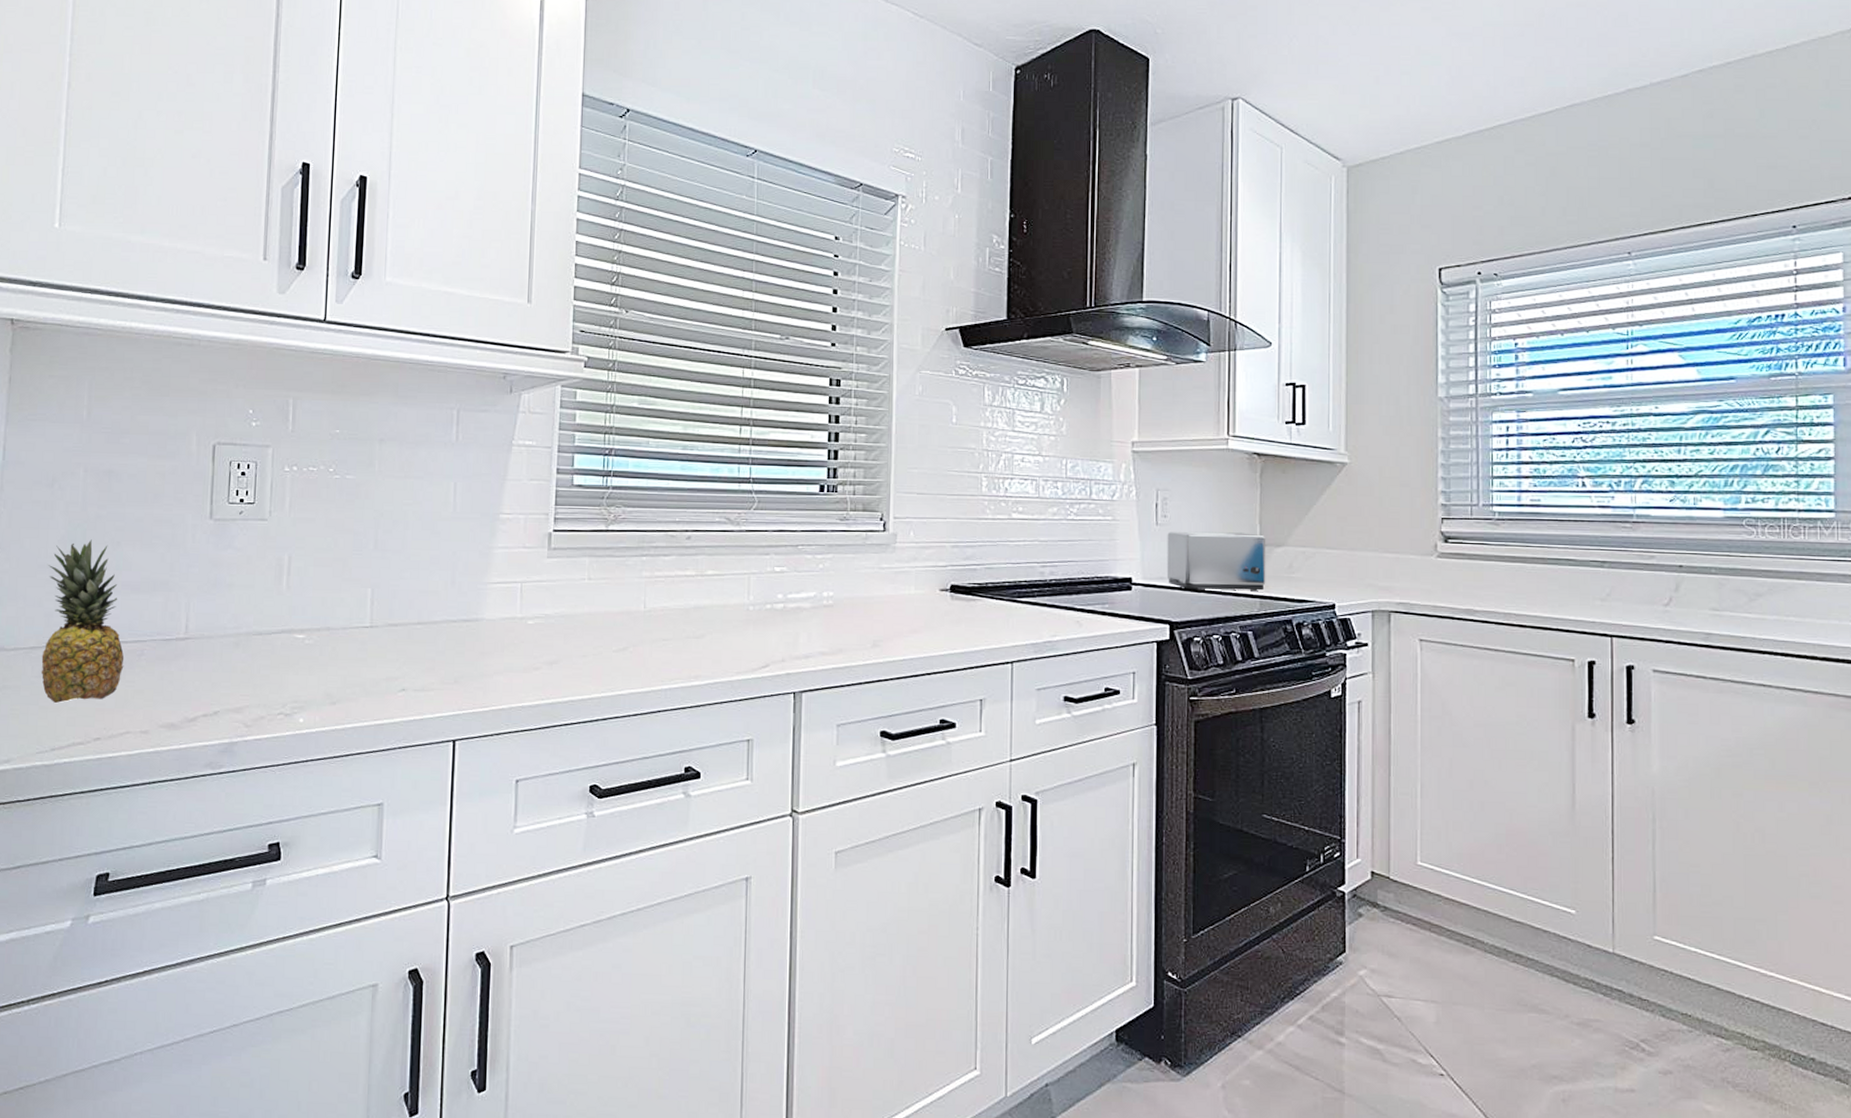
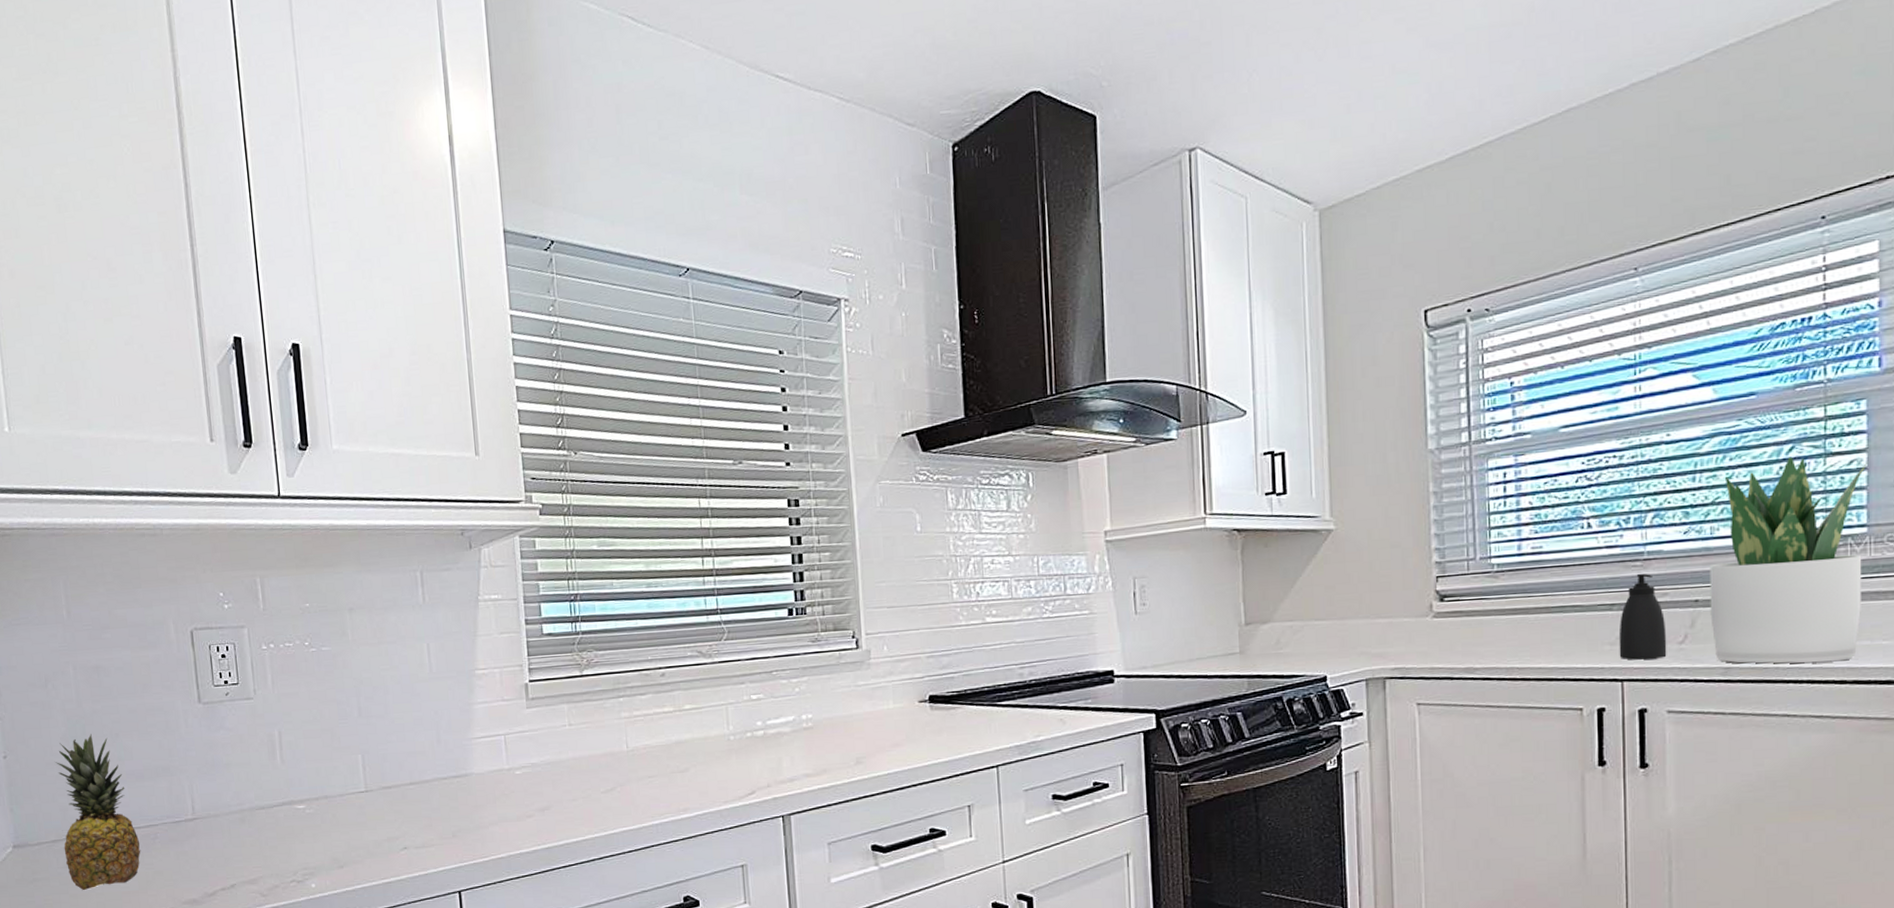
toaster: present [1166,531,1266,591] -> none [1147,612,1253,677]
soap dispenser: none [1609,534,1653,618] -> present [1618,573,1667,660]
planter: none [1693,440,1836,638] -> present [1709,456,1869,665]

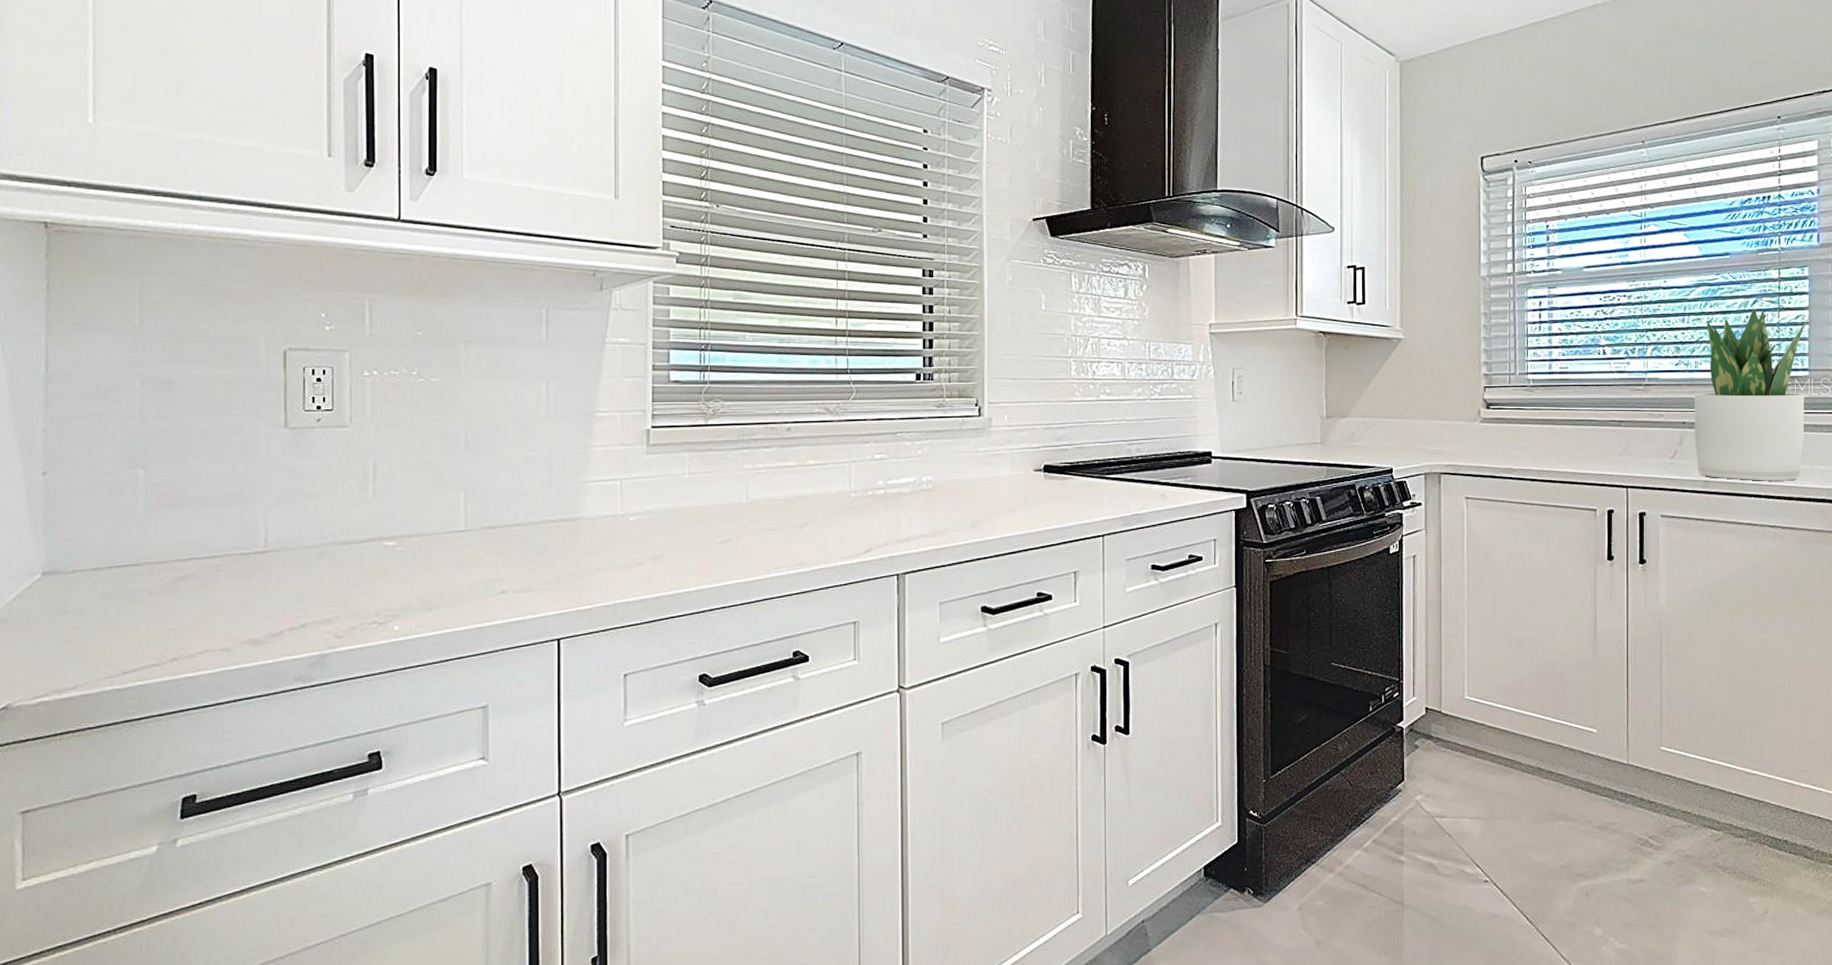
fruit: present [55,734,141,890] -> none [105,453,199,625]
soap dispenser: present [1618,573,1667,660] -> none [1625,396,1661,470]

